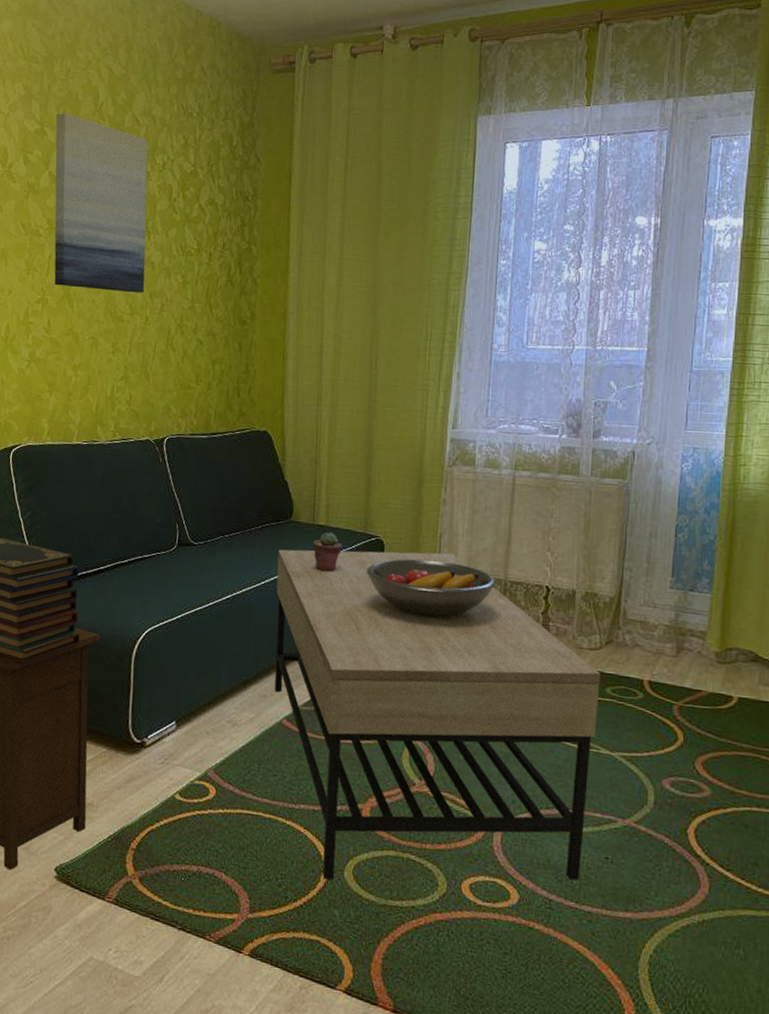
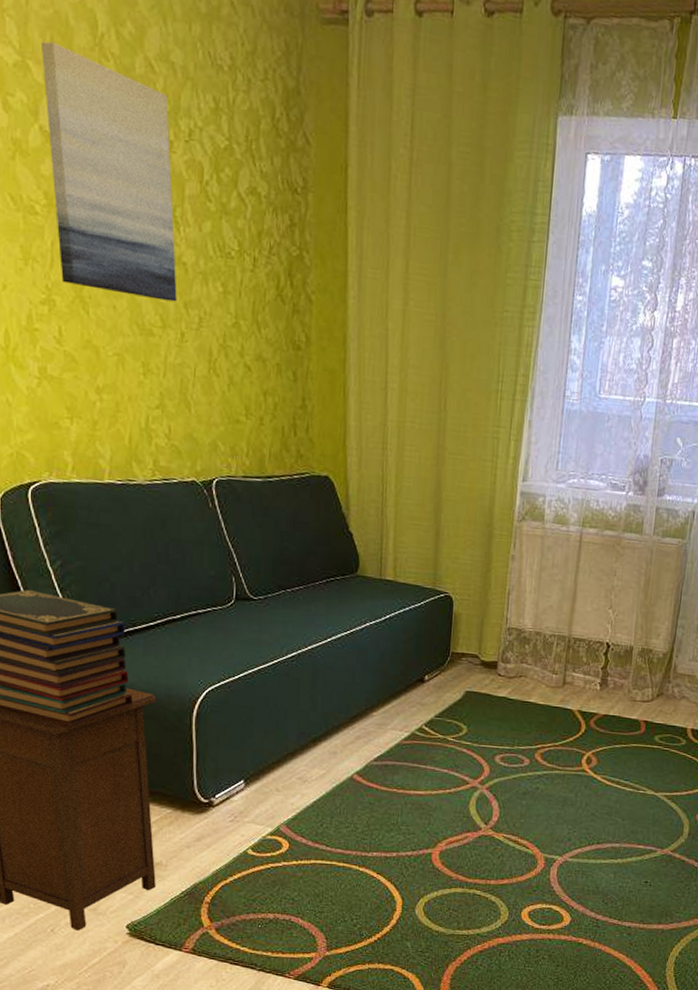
coffee table: present [274,549,601,881] -> none [343,605,651,917]
potted succulent: present [312,532,343,572] -> none [380,587,411,629]
fruit bowl: present [366,558,496,617] -> none [435,615,561,673]

